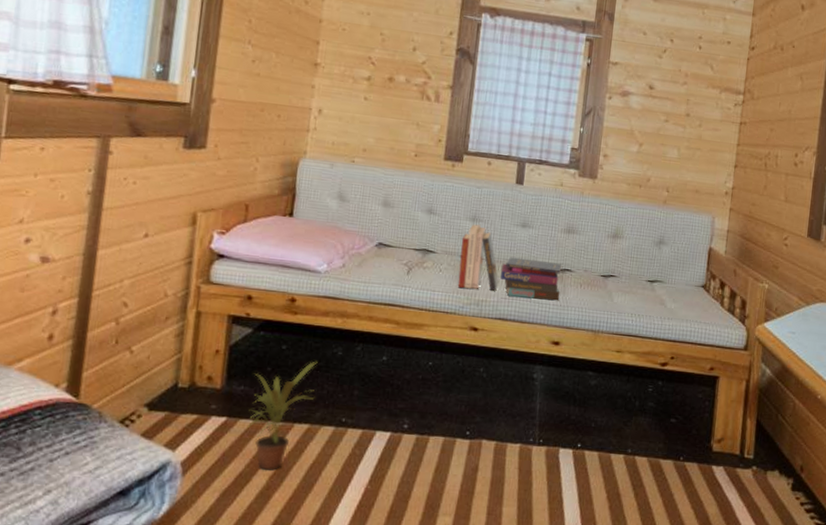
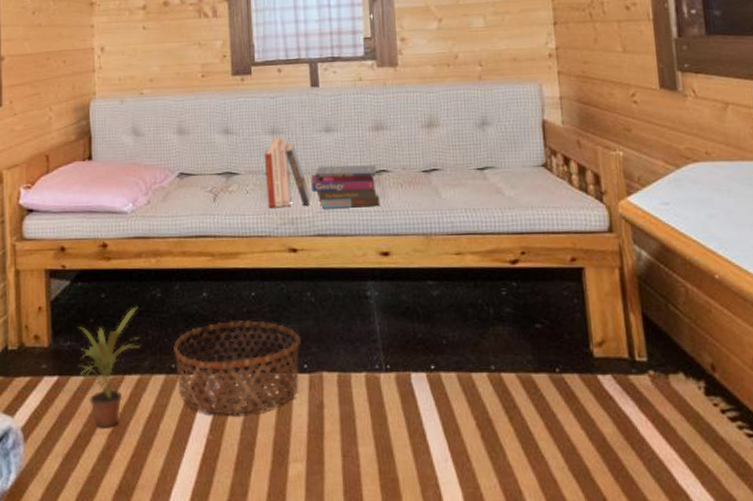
basket: none [345,385,467,470] -> present [174,320,300,415]

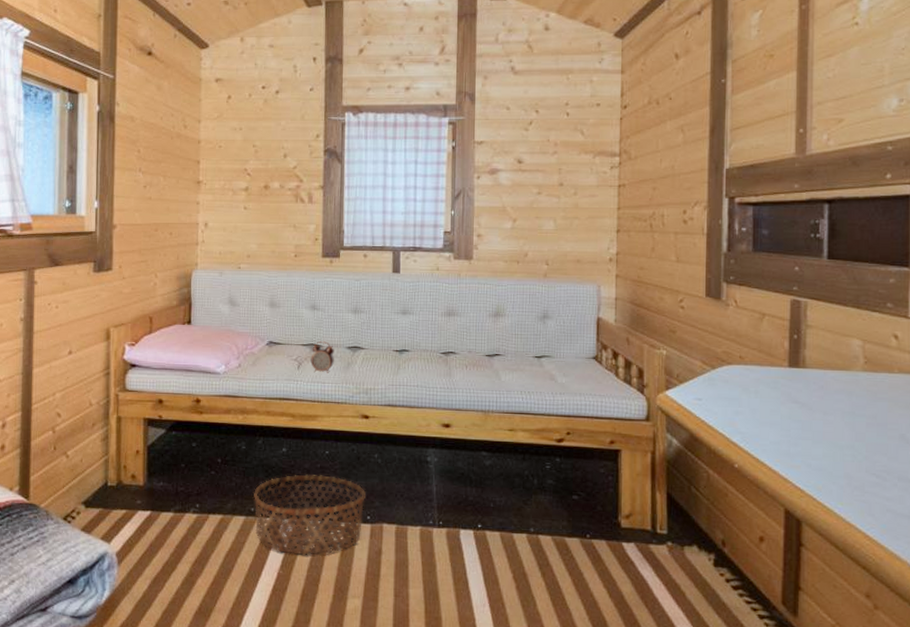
potted plant: present [78,306,141,428] -> none [168,456,225,558]
alarm clock: none [227,168,254,205] -> present [310,341,334,373]
books: present [264,137,311,208] -> none [345,316,385,379]
books: present [311,165,381,209] -> none [386,344,446,384]

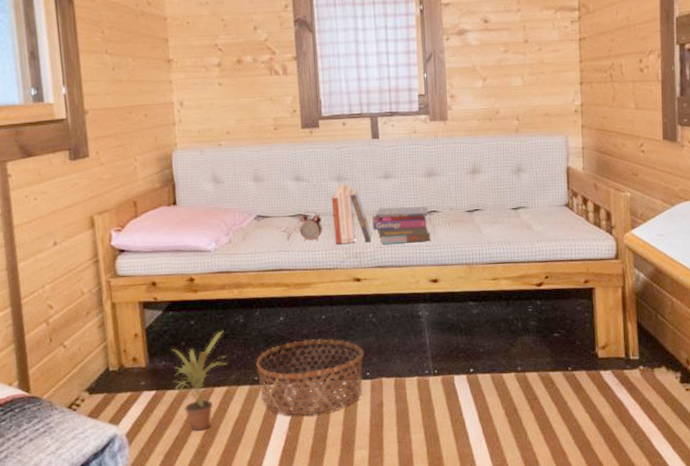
potted plant: none [168,456,225,558] -> present [171,330,227,431]
books: none [345,316,385,379] -> present [331,183,372,245]
books: none [386,344,446,384] -> present [372,206,431,245]

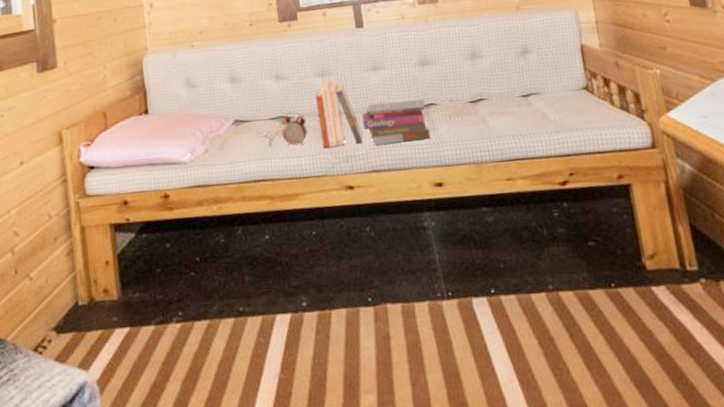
potted plant: present [171,330,227,431] -> none [146,253,208,375]
basket: present [256,339,364,416] -> none [240,259,365,354]

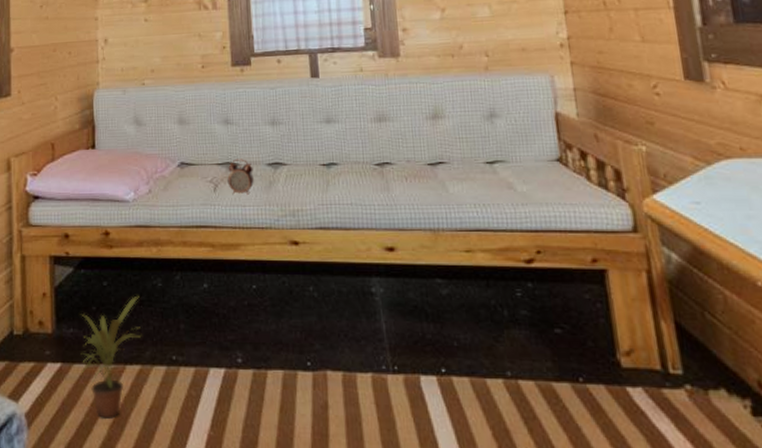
potted plant: none [146,253,208,375] -> present [80,295,142,418]
books: present [315,79,364,149] -> none [264,128,312,200]
books: present [362,99,431,145] -> none [312,157,384,201]

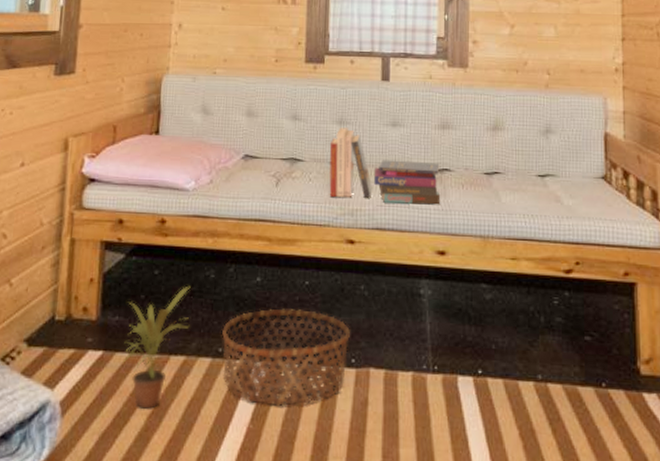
basket: none [174,314,303,412] -> present [222,308,350,406]
alarm clock: present [227,159,254,195] -> none [290,155,317,192]
books: none [264,128,312,200] -> present [329,127,373,198]
books: none [312,157,384,201] -> present [374,160,441,205]

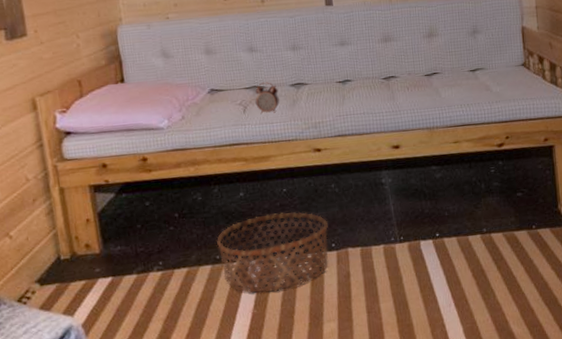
potted plant: present [123,285,191,409] -> none [127,210,187,316]
alarm clock: none [290,155,317,192] -> present [255,82,280,115]
books: present [329,127,373,198] -> none [286,52,331,116]
books: present [374,160,441,205] -> none [330,72,391,113]

